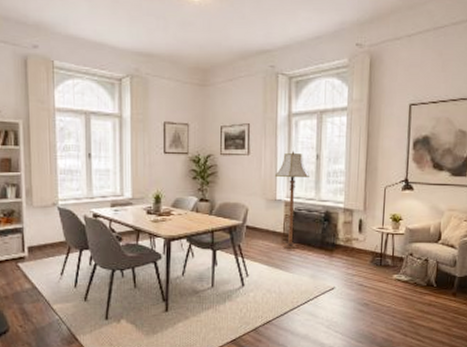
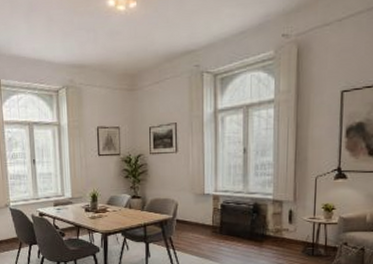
floor lamp: present [274,151,311,249] -> none [202,146,238,240]

